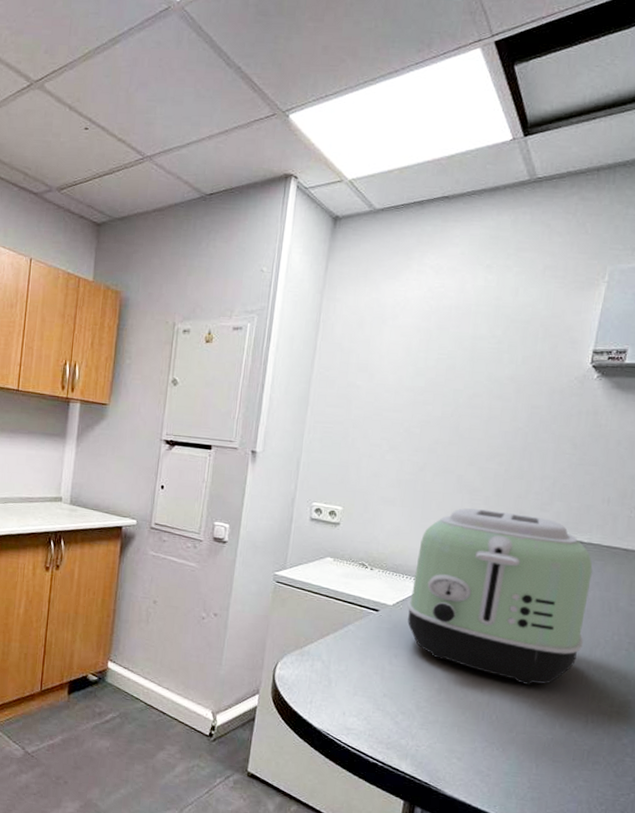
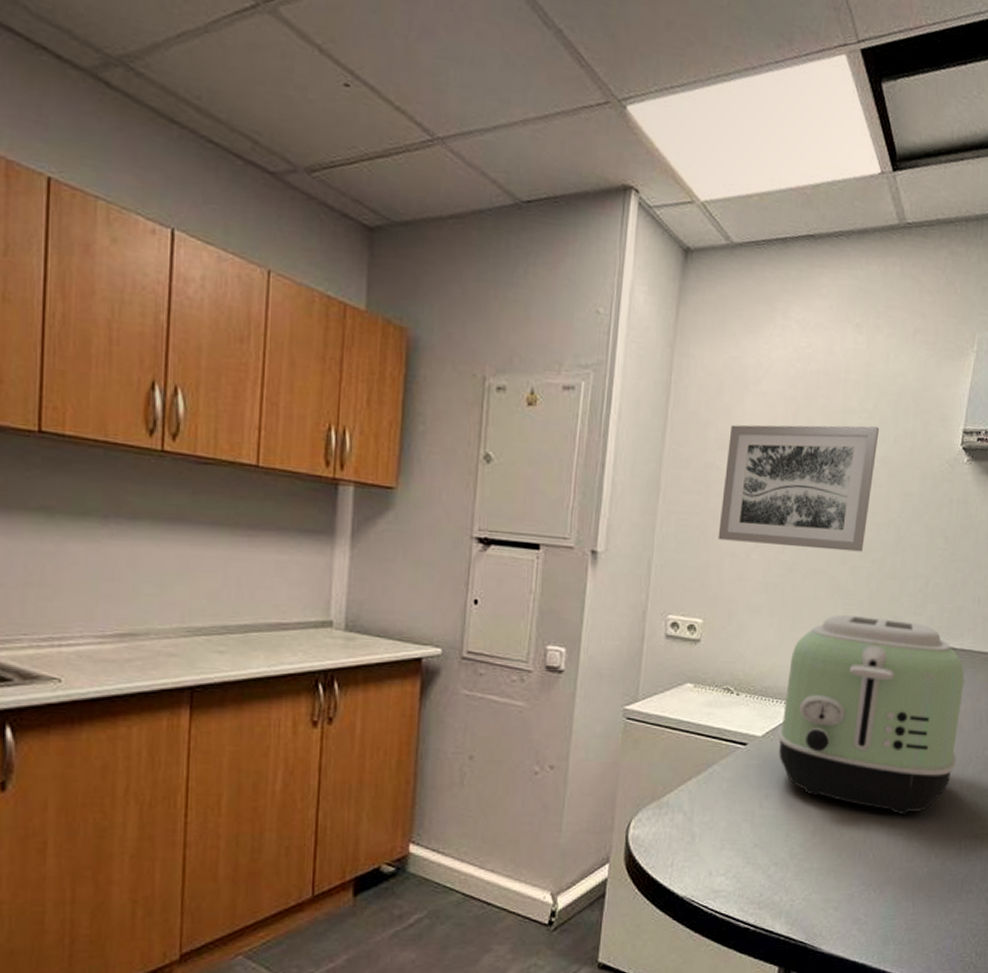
wall art: none [357,349,508,456] -> present [718,424,880,552]

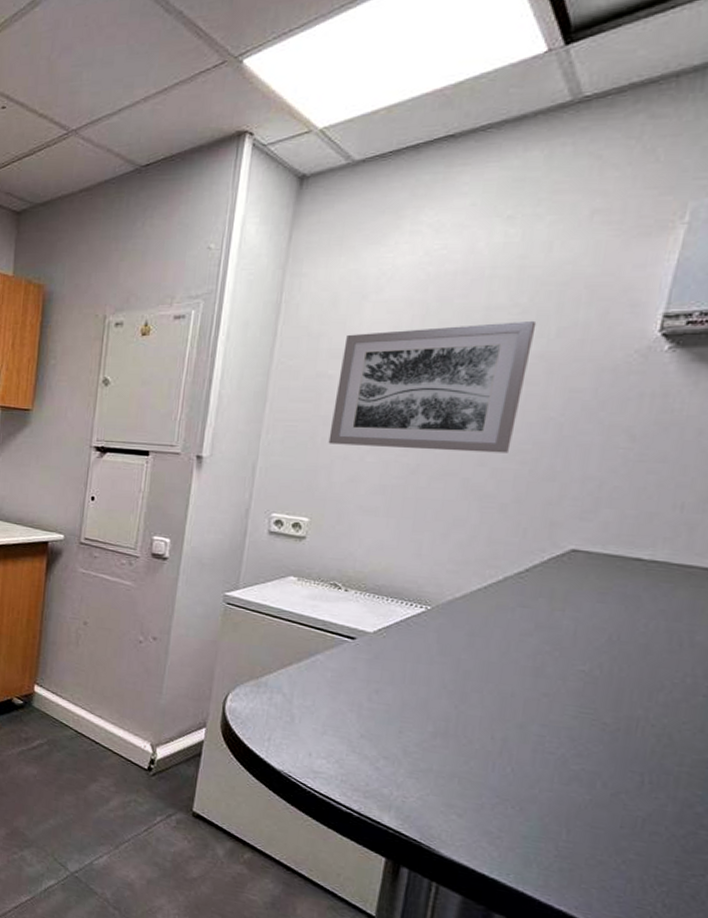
toaster: present [778,615,965,814] -> none [392,518,656,734]

